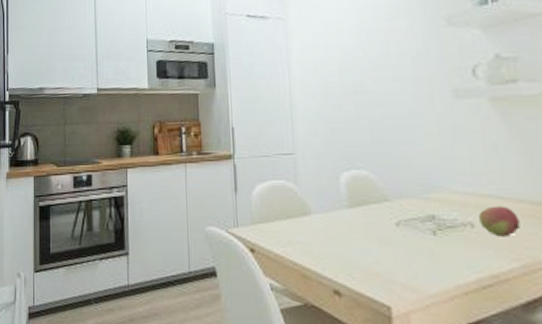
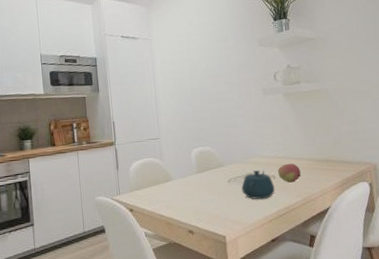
teapot: none [417,211,473,258] -> present [241,170,275,200]

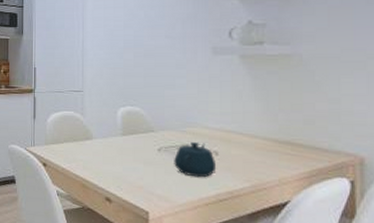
fruit: present [278,163,301,183] -> none [223,139,253,164]

